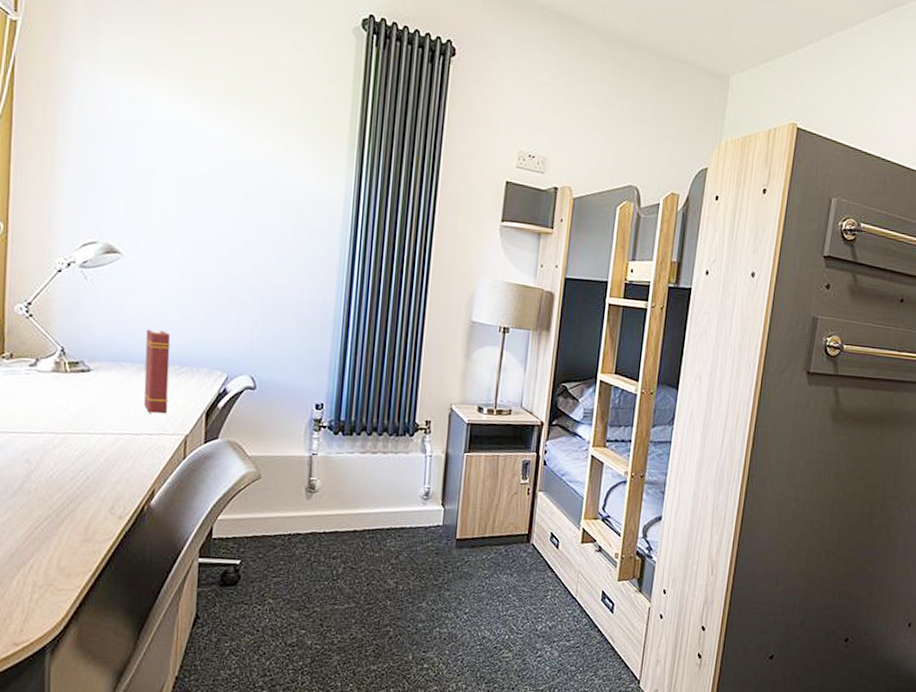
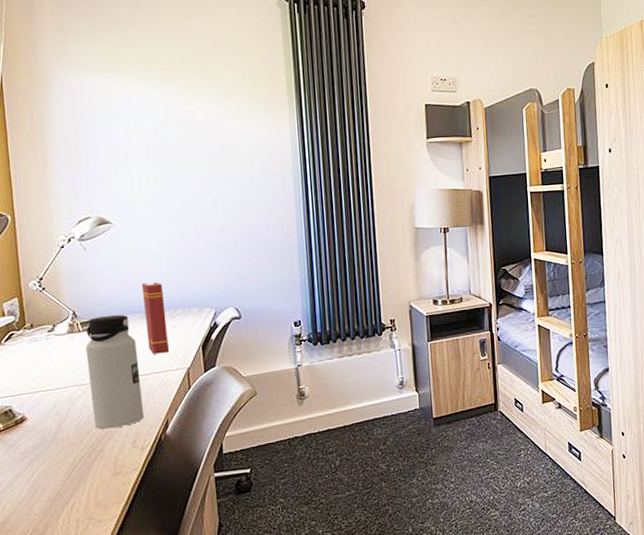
water bottle: none [68,358,130,489] -> present [85,315,144,429]

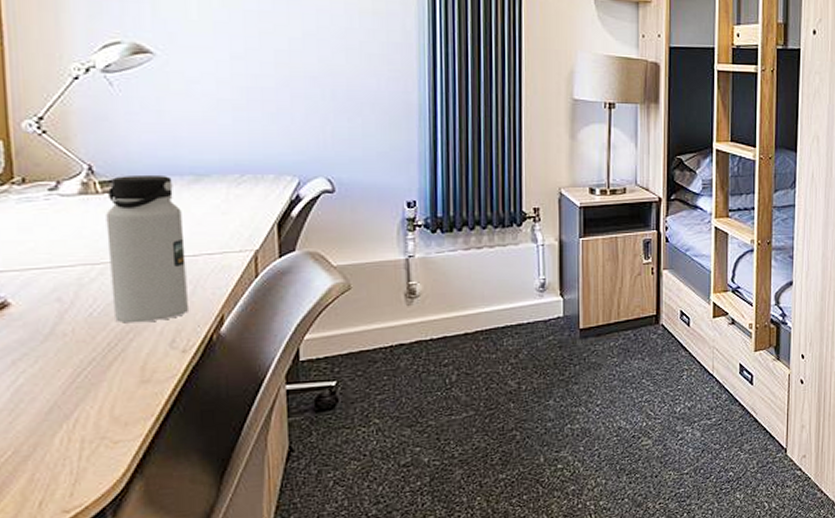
book: present [141,282,169,354] -> none [193,136,231,230]

